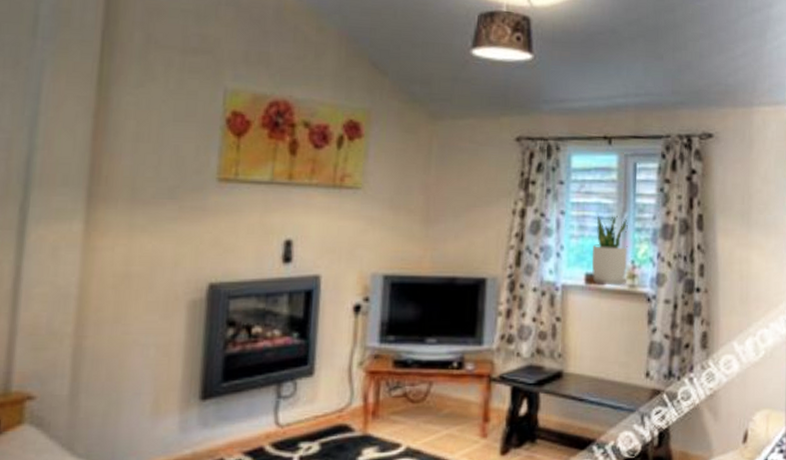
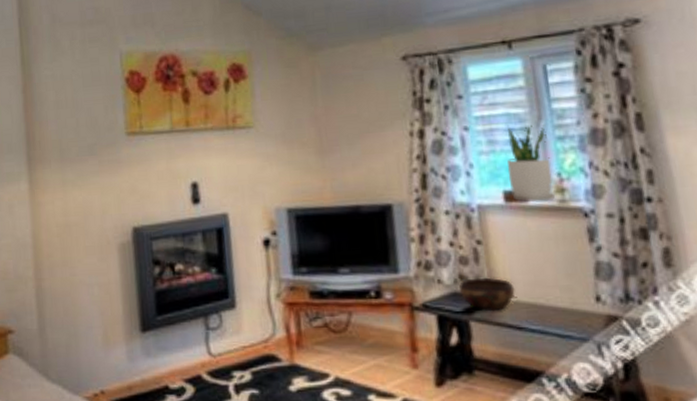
decorative bowl: none [535,352,582,384] -> present [459,277,515,312]

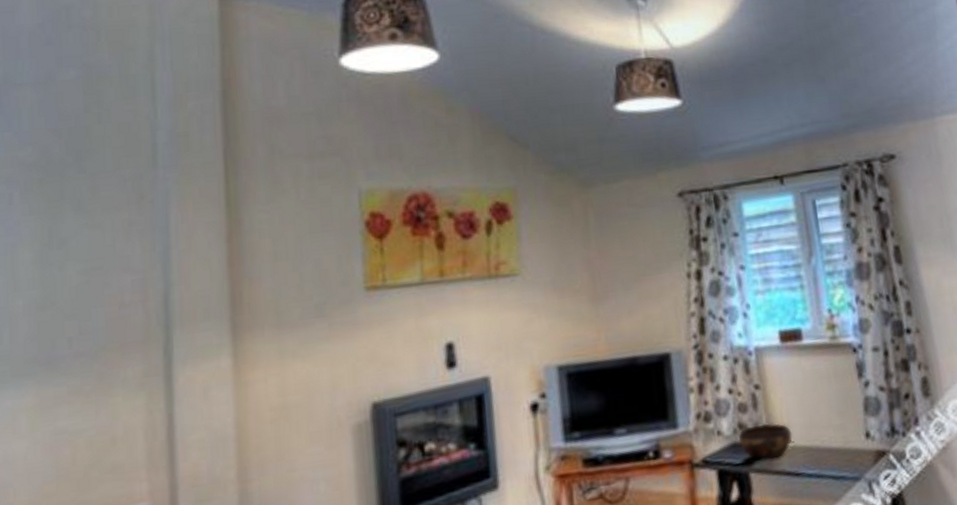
planter: present [507,124,556,202] -> none [781,261,827,341]

